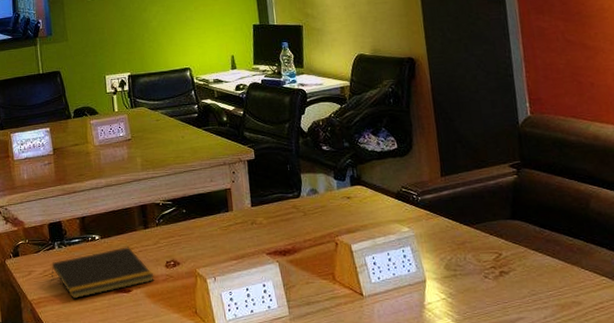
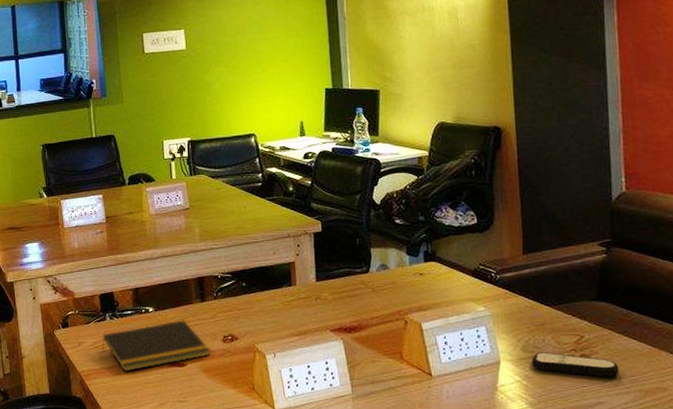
remote control: none [455,270,537,293] -> present [532,352,619,377]

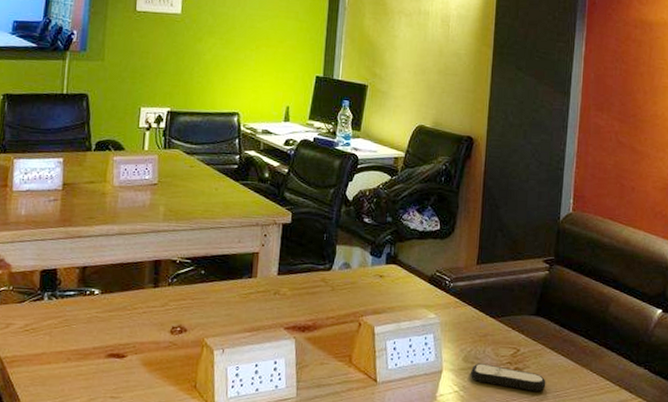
notepad: present [102,320,211,372] -> none [33,306,155,361]

